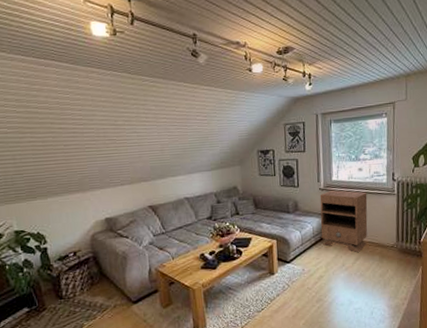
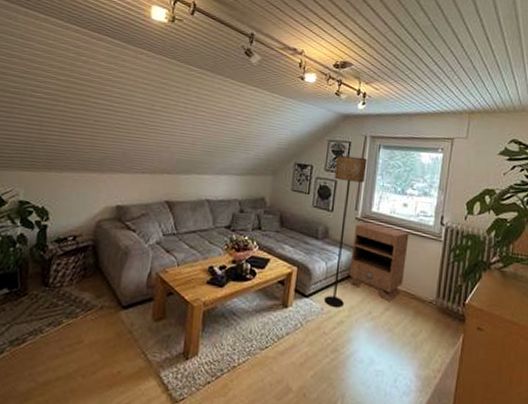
floor lamp: none [294,134,322,267] -> present [324,155,367,308]

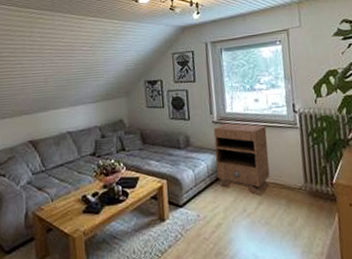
floor lamp: present [324,155,367,308] -> none [183,63,218,212]

